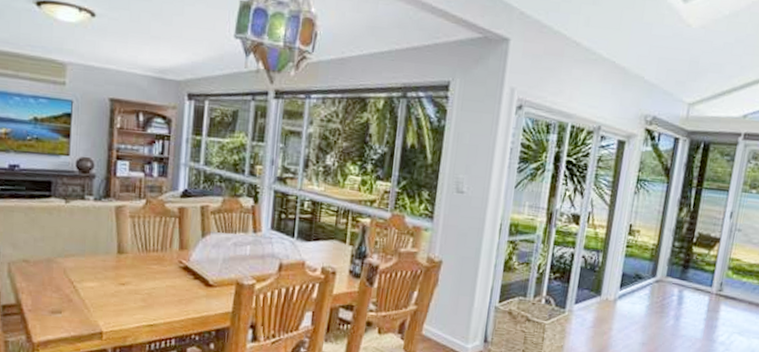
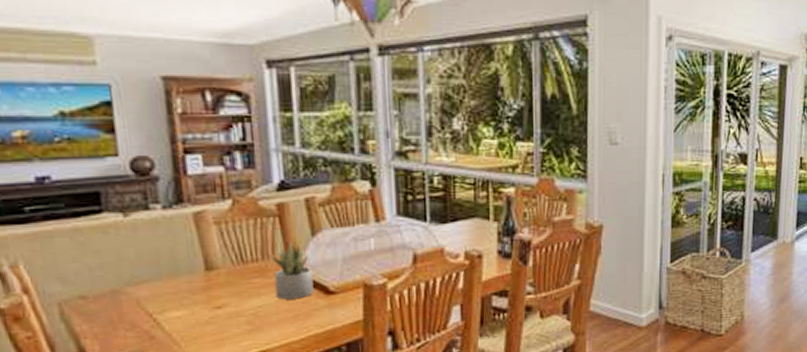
succulent plant: none [167,239,200,287] -> present [271,242,314,300]

